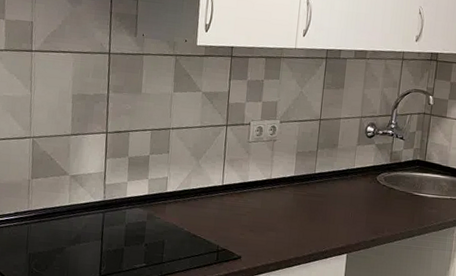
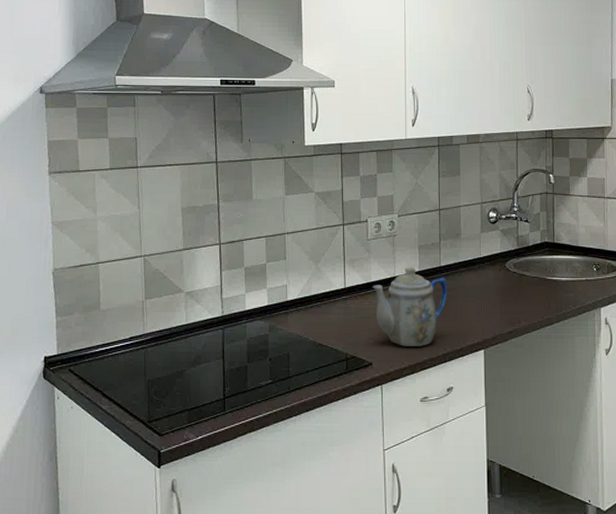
teapot: none [248,171,319,246] -> present [372,267,447,347]

